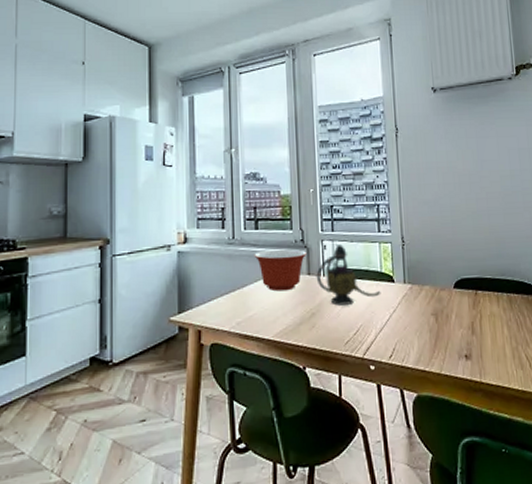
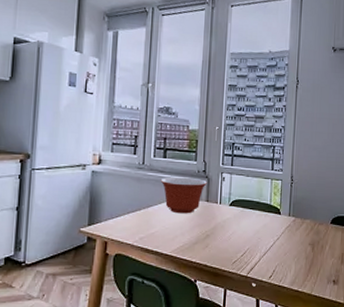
teapot: present [316,243,381,306] -> none [213,176,268,230]

